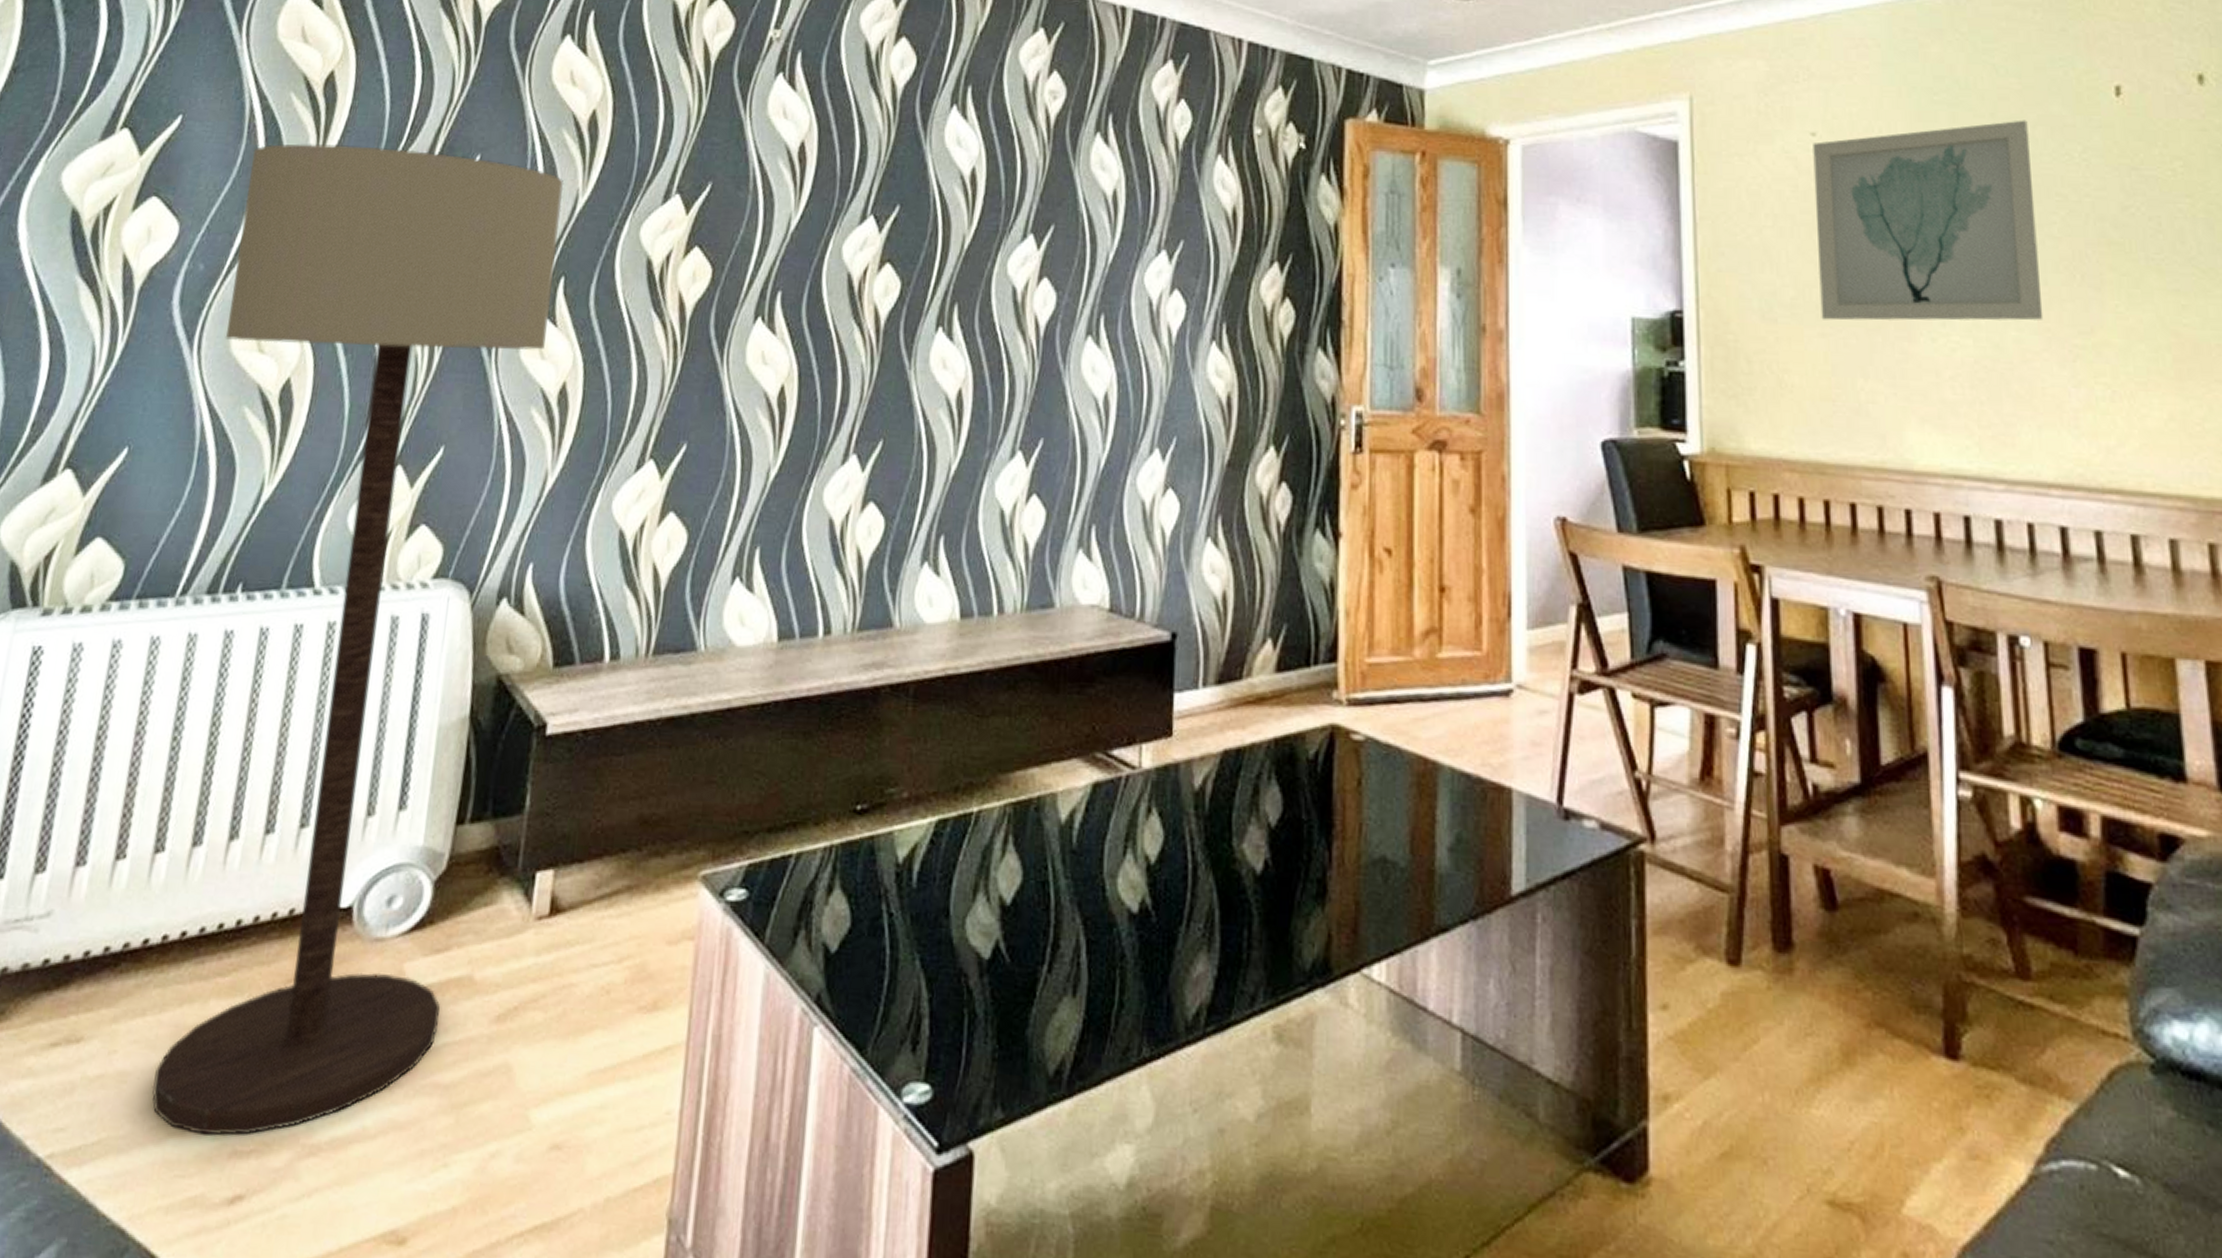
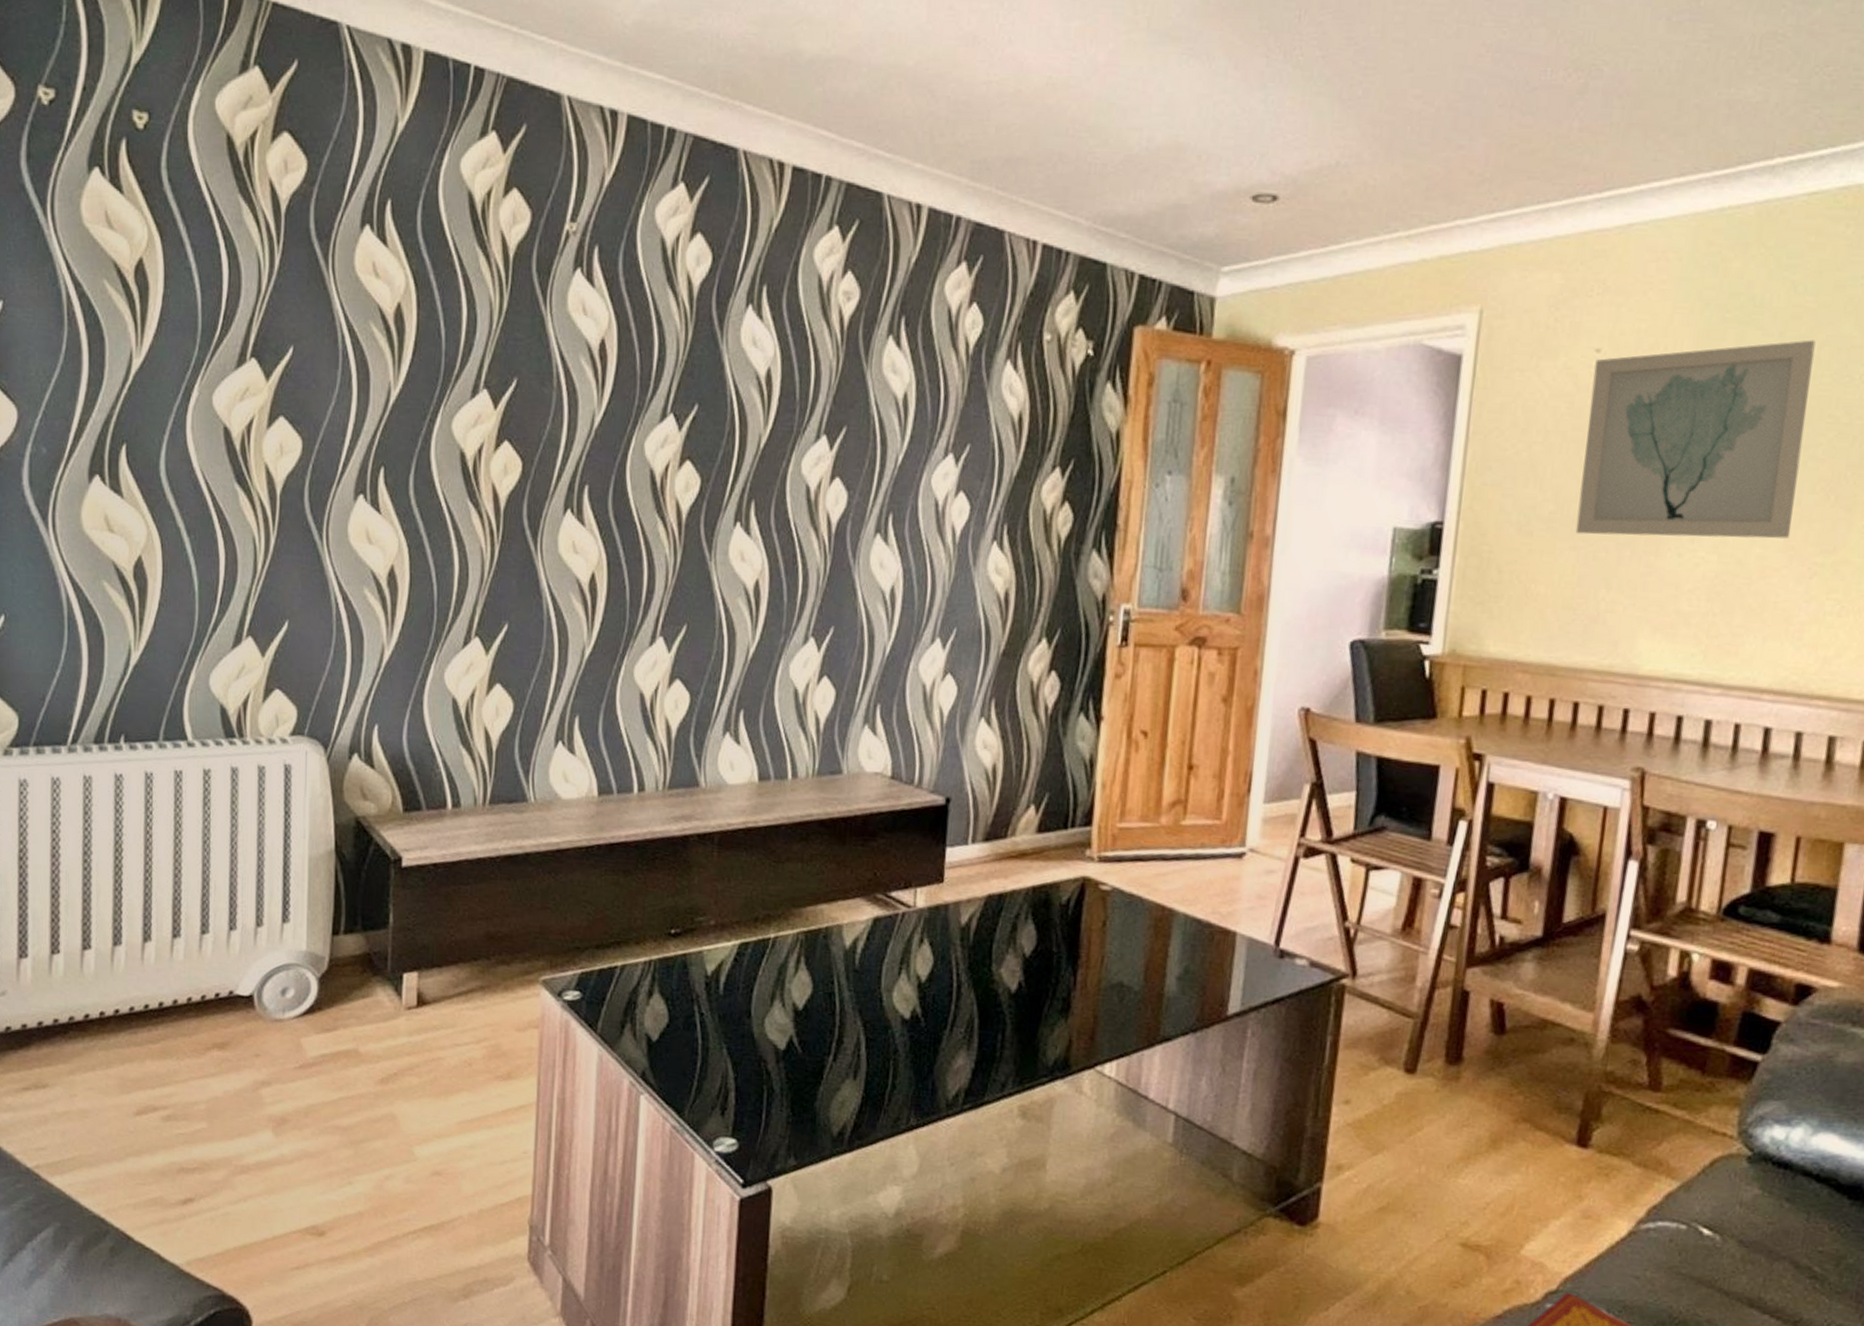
floor lamp: present [152,143,564,1136] -> none [76,331,376,1157]

